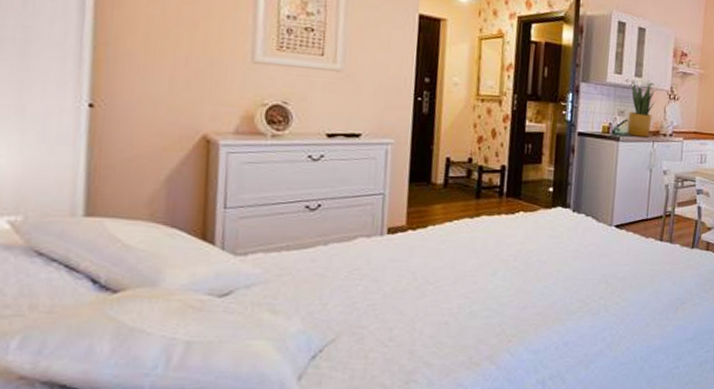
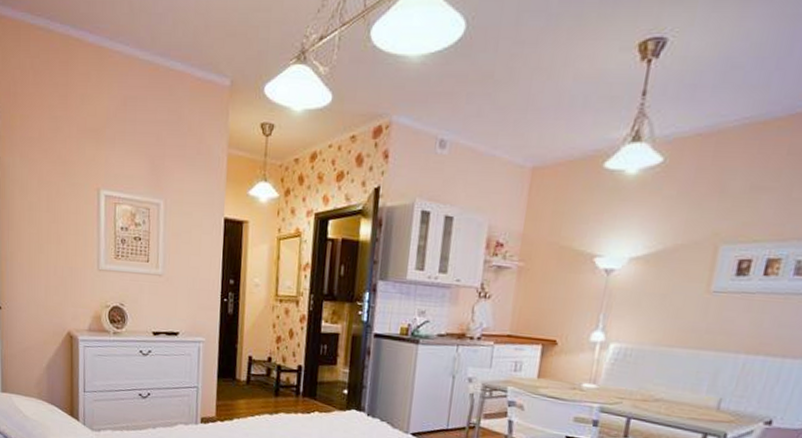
planter: present [626,81,656,137] -> none [427,277,463,340]

